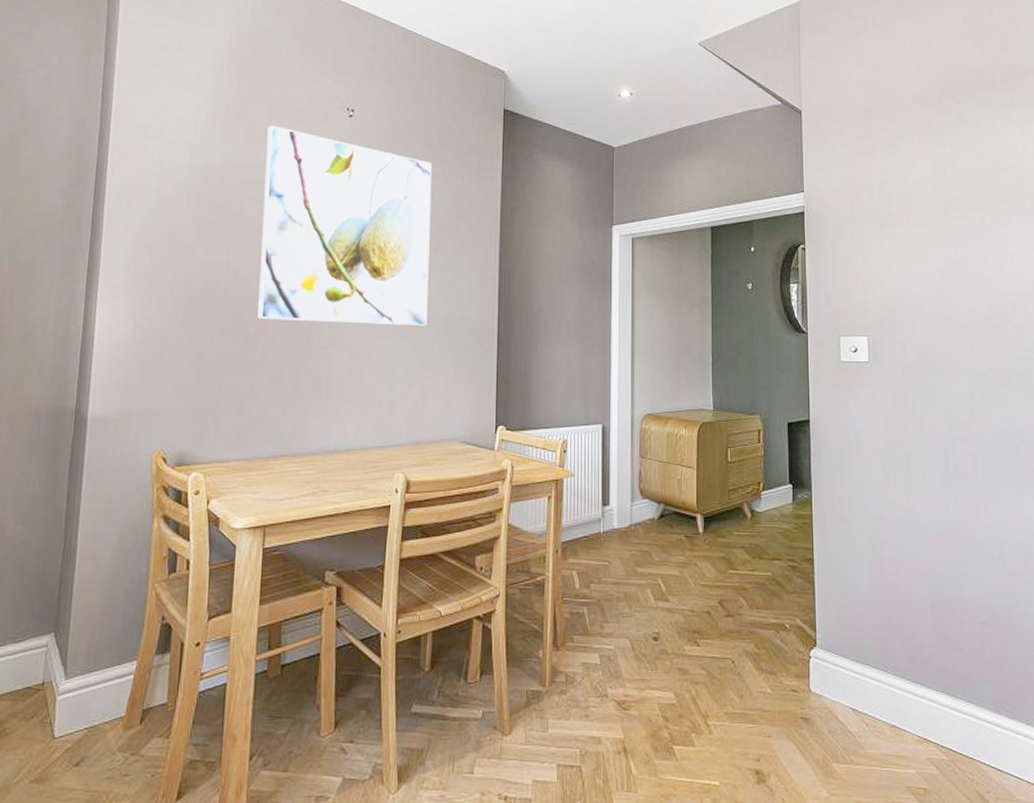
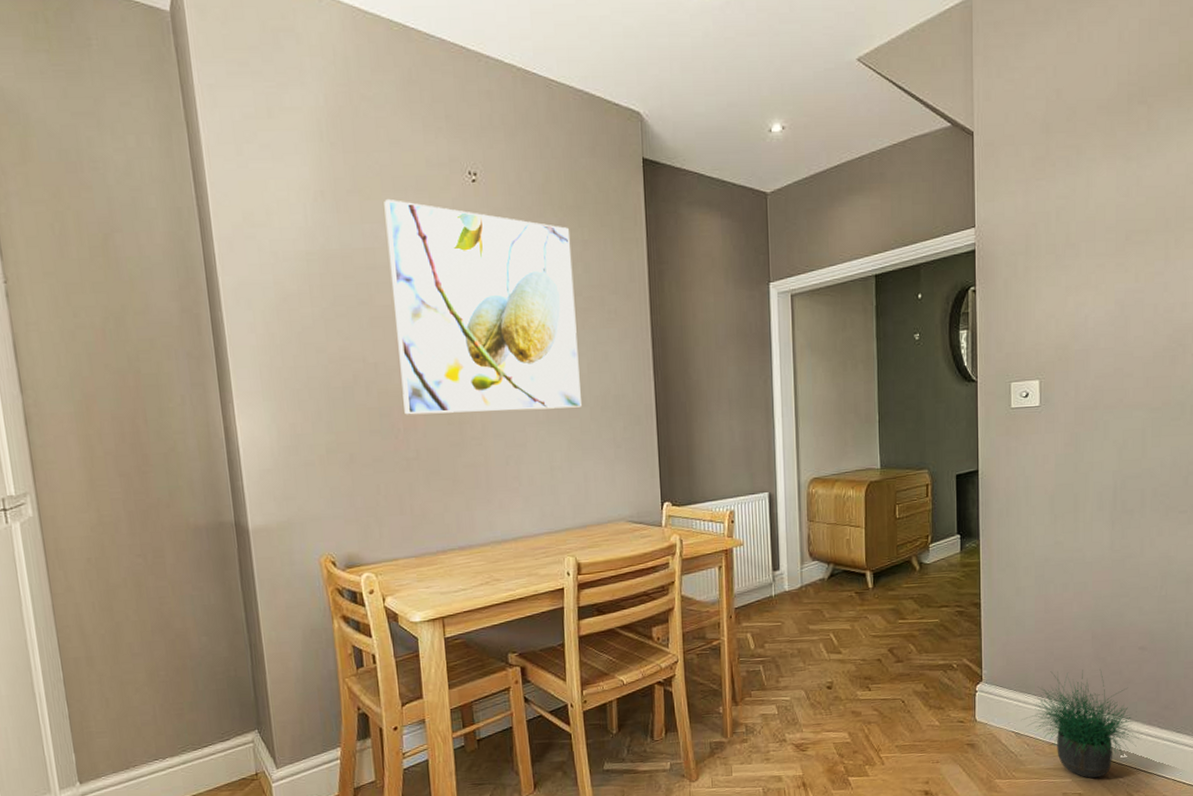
potted plant: none [862,641,990,771] -> present [1024,669,1142,778]

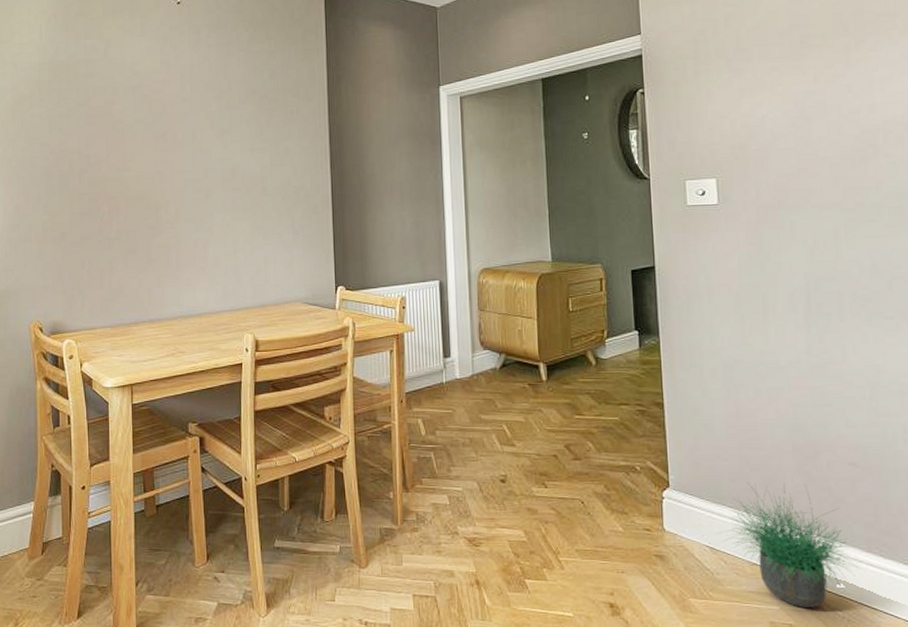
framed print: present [384,198,582,415] -> none [104,19,264,200]

